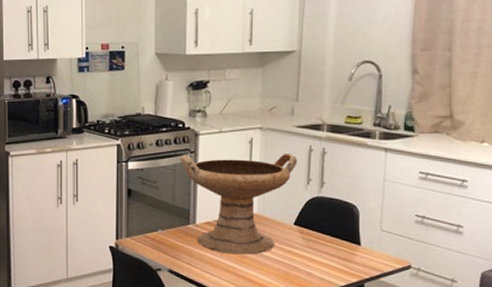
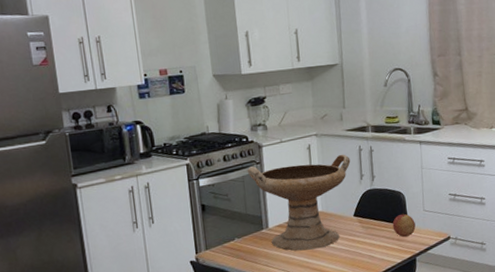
apple: none [339,230,368,258] -> present [392,213,416,237]

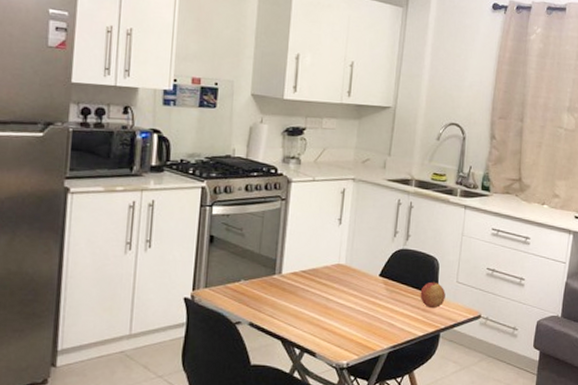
decorative bowl: present [247,154,351,251] -> none [269,202,387,306]

